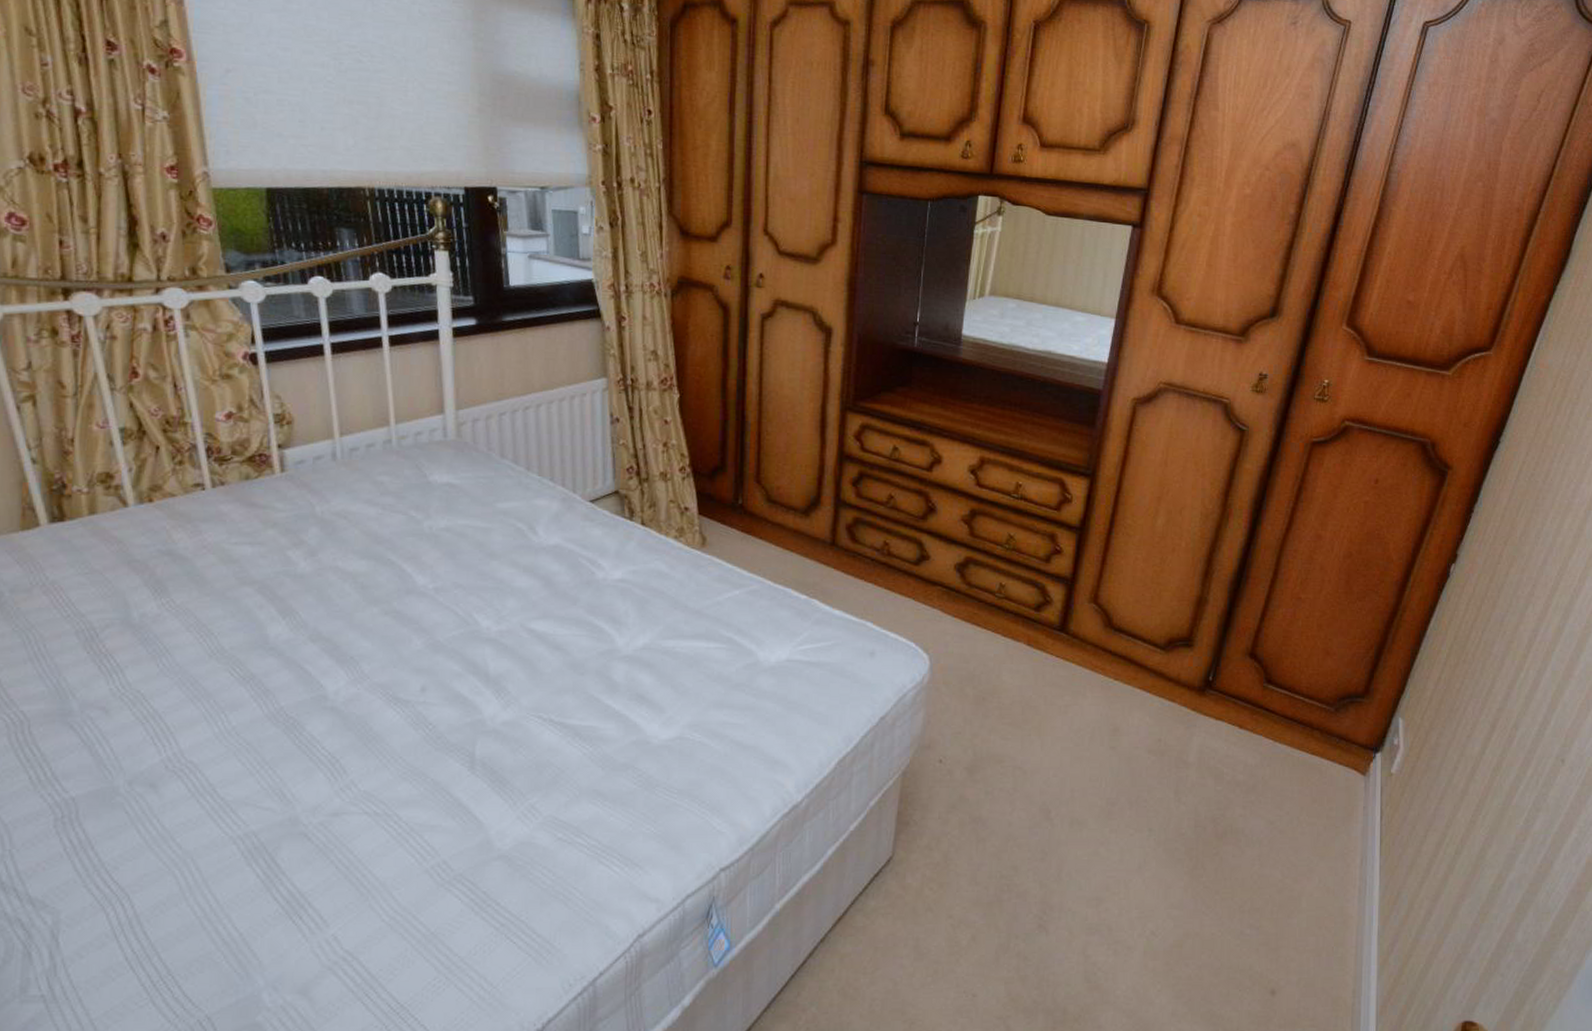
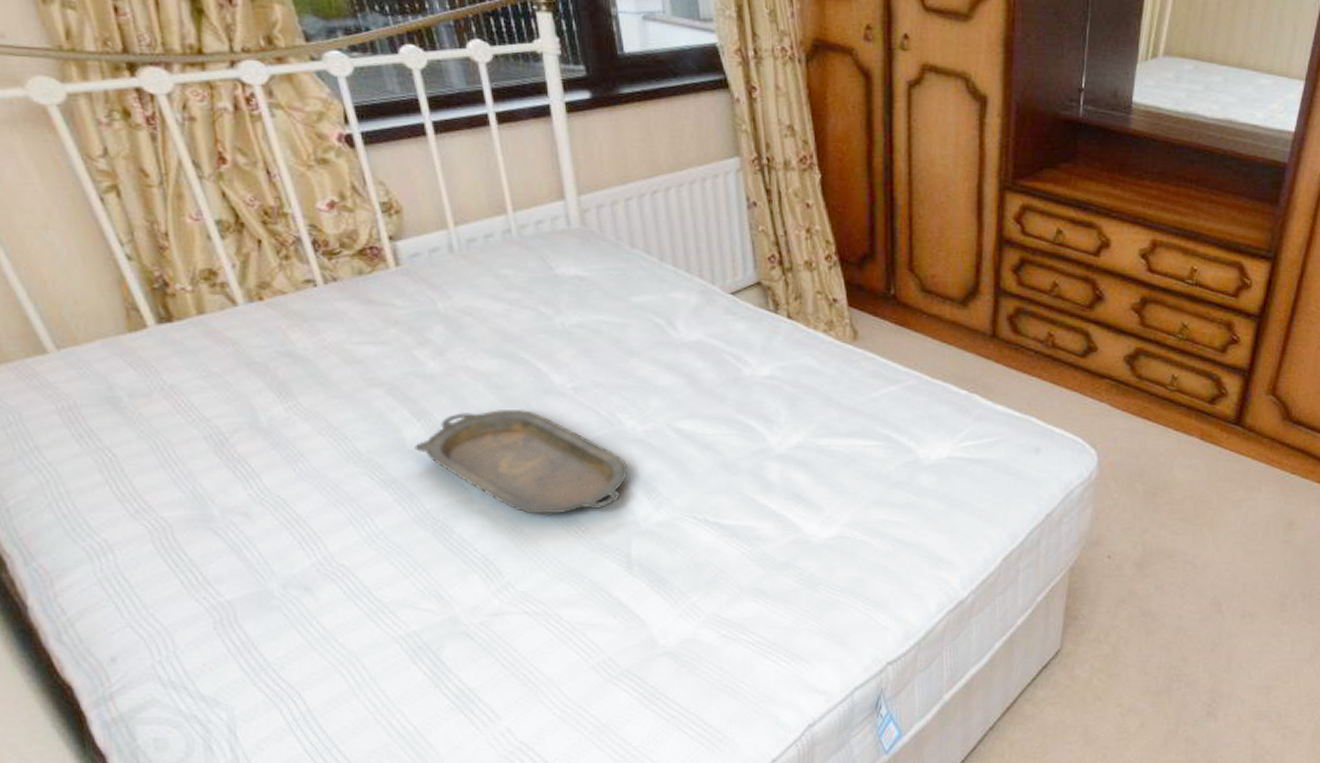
serving tray: none [277,609,480,714] -> present [414,410,628,516]

